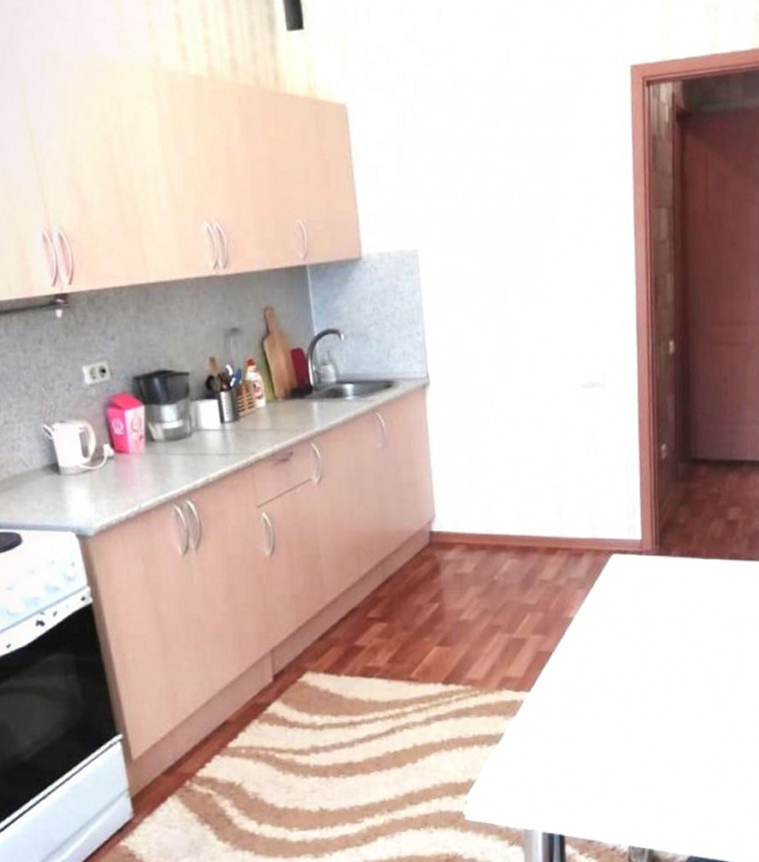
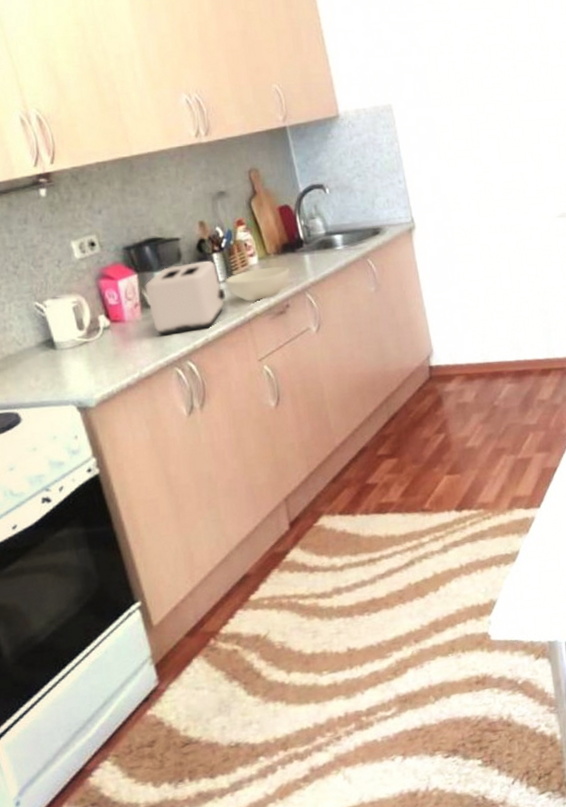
toaster: none [151,398,229,472] -> present [145,260,225,336]
bowl: none [231,412,296,446] -> present [225,267,290,302]

